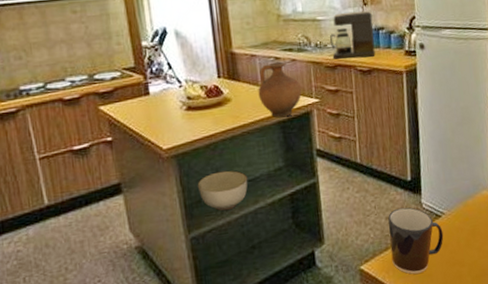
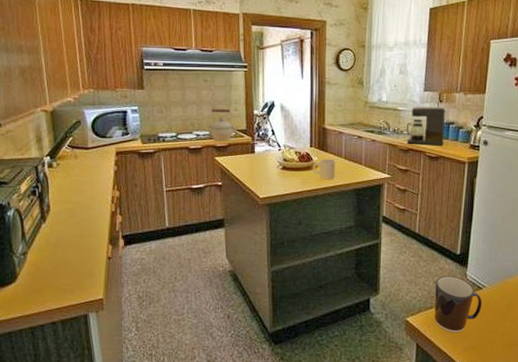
kettle: none [82,43,125,86] -> present [206,108,239,142]
bowl: present [197,170,248,211] -> none [282,222,324,254]
mug: none [224,89,254,116] -> present [313,159,336,180]
ceramic jug: present [258,61,302,118] -> none [341,140,377,186]

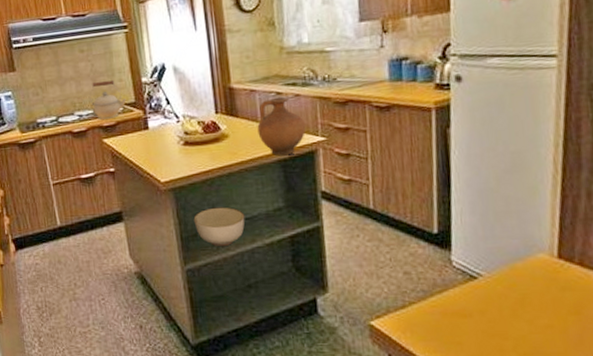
bowl: none [282,222,324,254] -> present [193,207,245,247]
mug: present [313,159,336,180] -> none [222,125,252,153]
ceramic jug: none [341,140,377,186] -> present [257,96,306,156]
coffee maker: present [407,106,445,146] -> none [340,38,396,95]
mug: present [434,275,482,333] -> none [406,263,480,340]

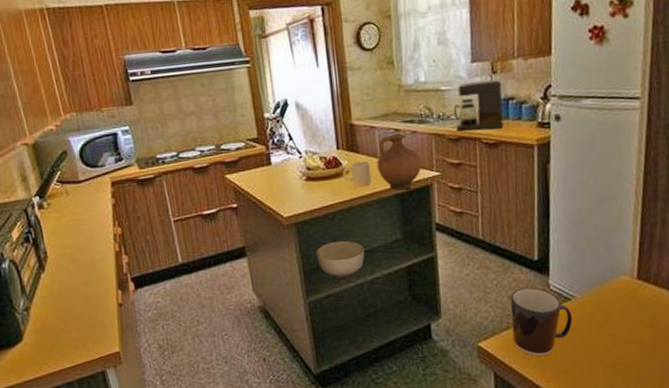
kettle: present [88,79,127,121] -> none [210,114,249,156]
mug: none [222,125,252,153] -> present [343,161,372,188]
coffee maker: none [340,38,396,95] -> present [454,78,504,133]
mug: none [406,263,480,340] -> present [510,287,573,357]

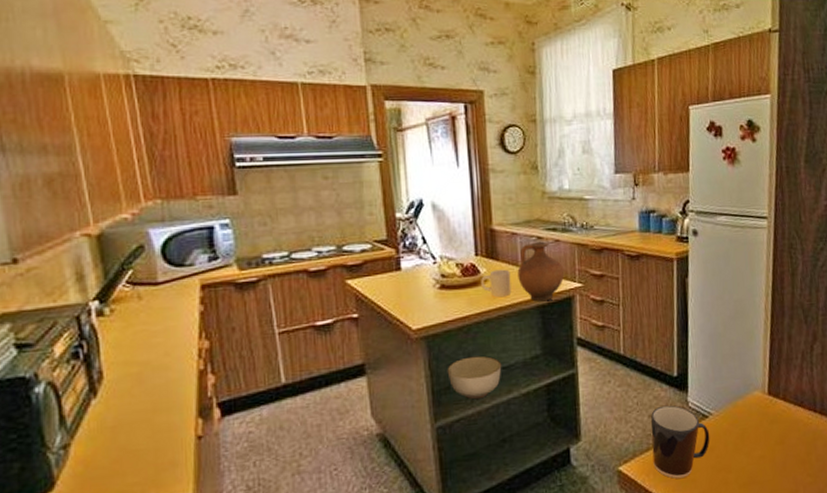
coffee maker: present [454,78,504,133] -> none [597,191,645,243]

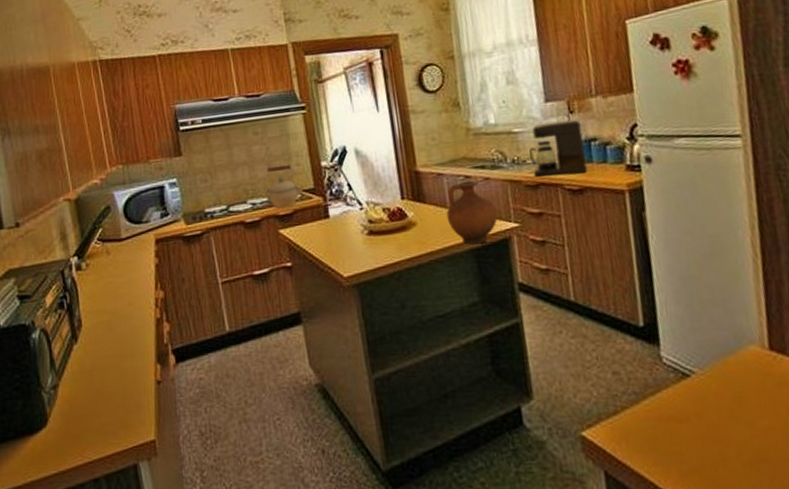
kettle: none [330,212,377,259] -> present [262,164,305,209]
bowl: present [447,355,502,400] -> none [380,303,438,350]
mug: present [481,269,512,298] -> none [409,211,442,242]
coffee maker: none [597,191,645,243] -> present [529,118,588,178]
mug: present [650,405,710,479] -> none [615,360,696,451]

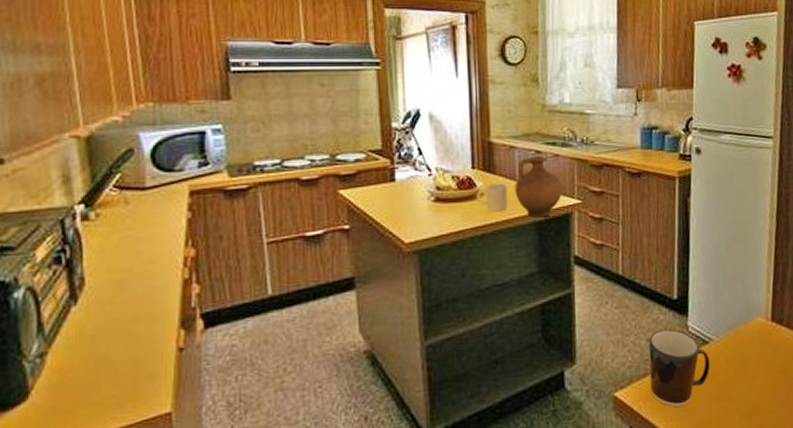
kettle: present [262,164,305,209] -> none [325,121,372,168]
mug: none [409,211,442,242] -> present [477,183,508,213]
coffee maker: present [529,118,588,178] -> none [598,107,647,159]
mug: none [615,360,696,451] -> present [648,329,711,408]

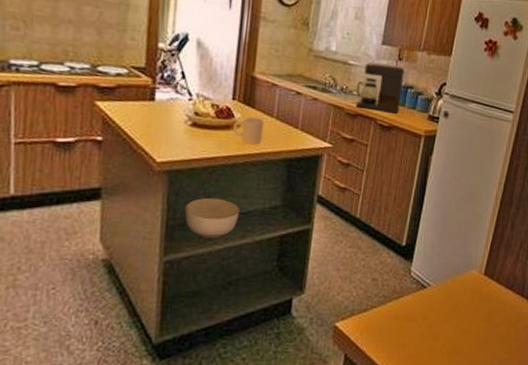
bowl: none [439,272,496,318] -> present [184,197,241,240]
ceramic jug: present [515,155,563,218] -> none [270,96,317,156]
coffee maker: none [598,107,647,159] -> present [355,62,405,114]
mug: present [648,329,711,408] -> none [368,271,426,341]

